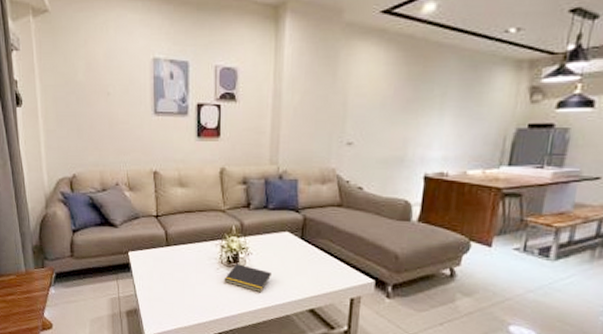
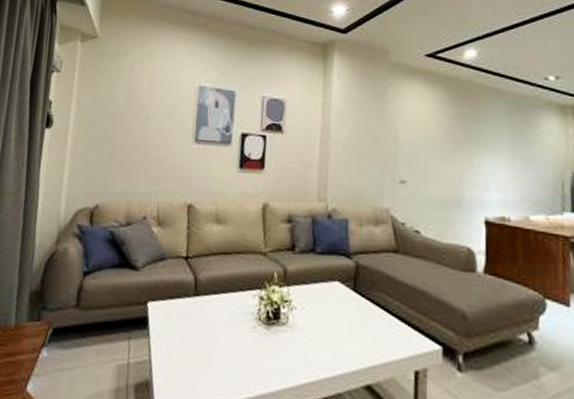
notepad: present [224,264,273,292] -> none [261,321,320,360]

